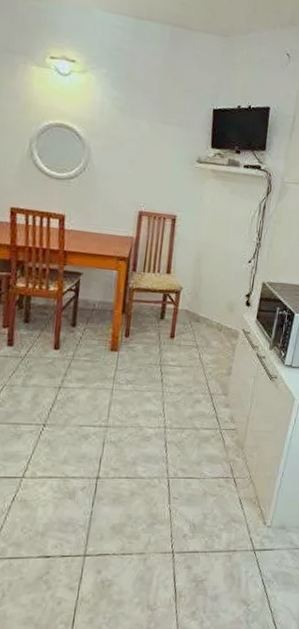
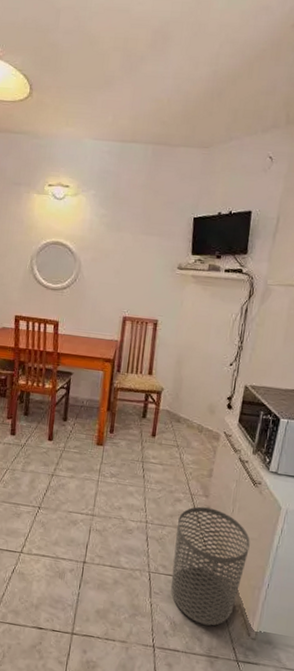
waste bin: none [190,405,267,521] -> present [170,506,250,626]

